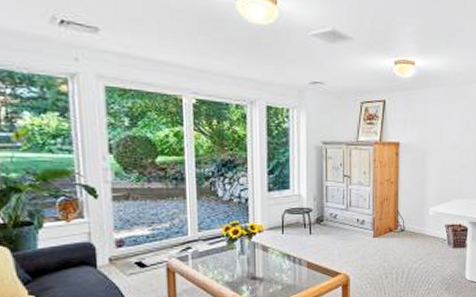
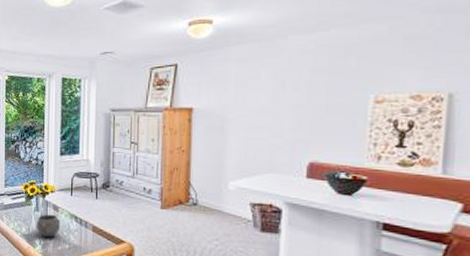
bowl: none [241,256,272,282] -> present [36,214,61,238]

